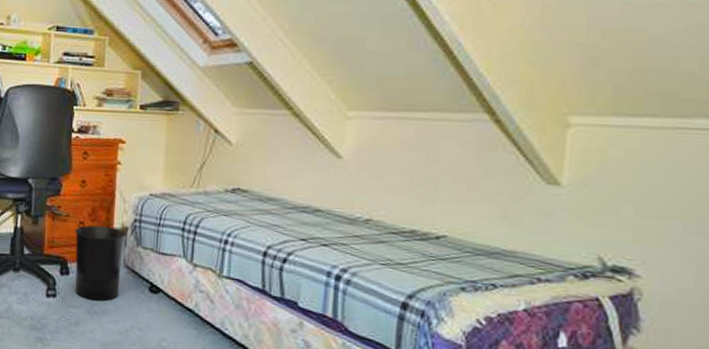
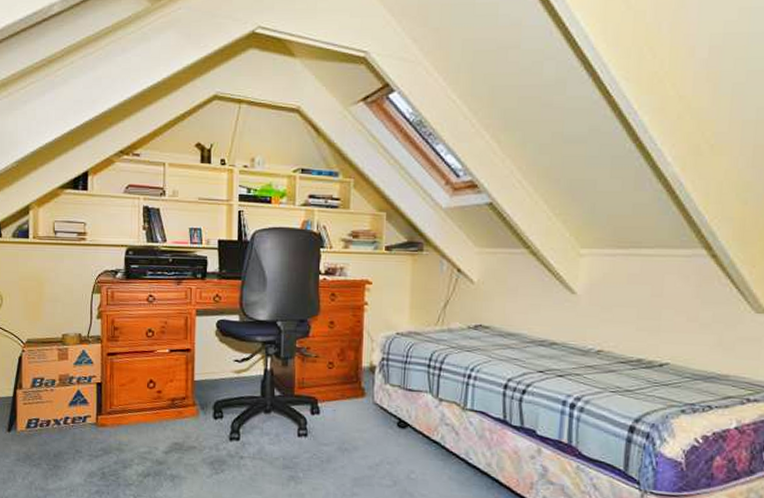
waste bin: present [74,225,126,301] -> none [324,365,374,438]

